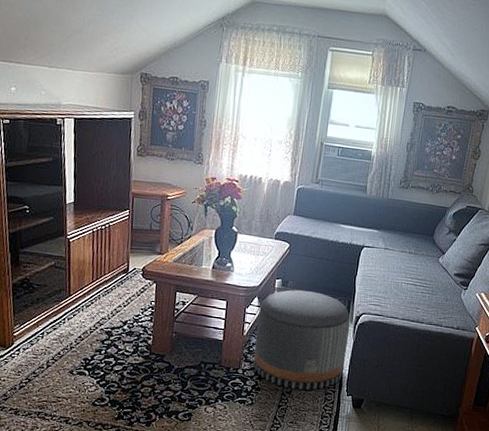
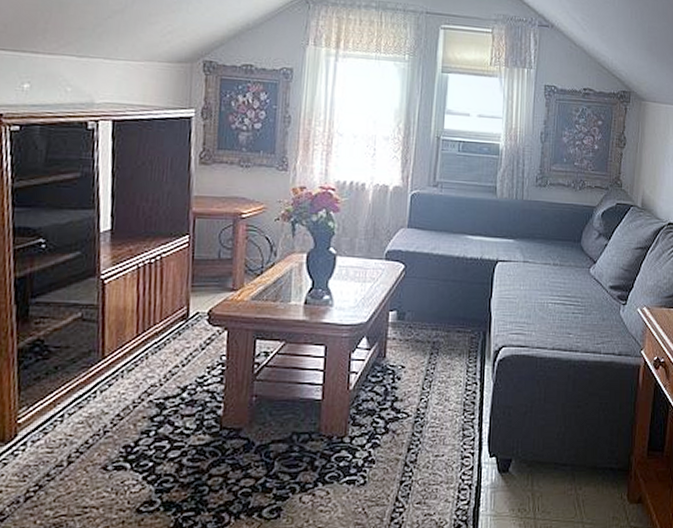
pouf: present [253,290,350,390] -> none [363,322,488,456]

